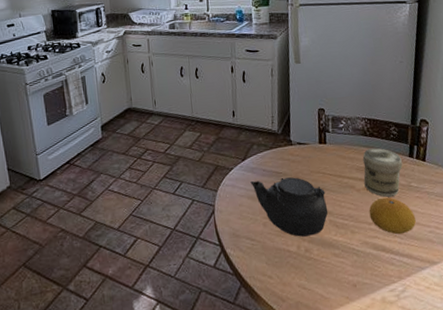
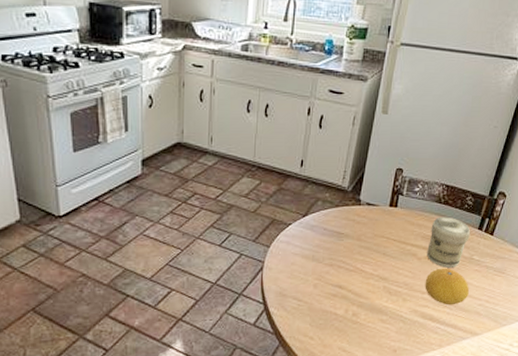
teapot: present [250,177,329,237] -> none [307,239,385,301]

